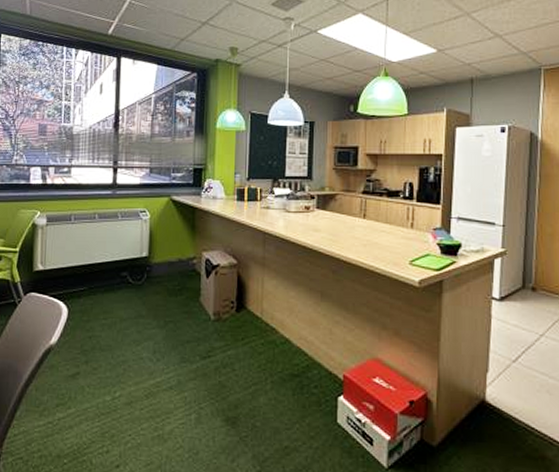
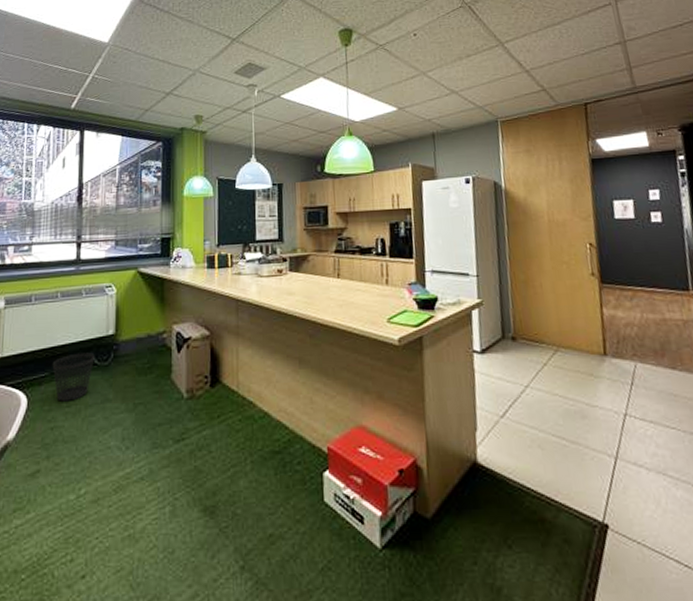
wastebasket: none [90,271,129,314] -> present [52,352,95,402]

